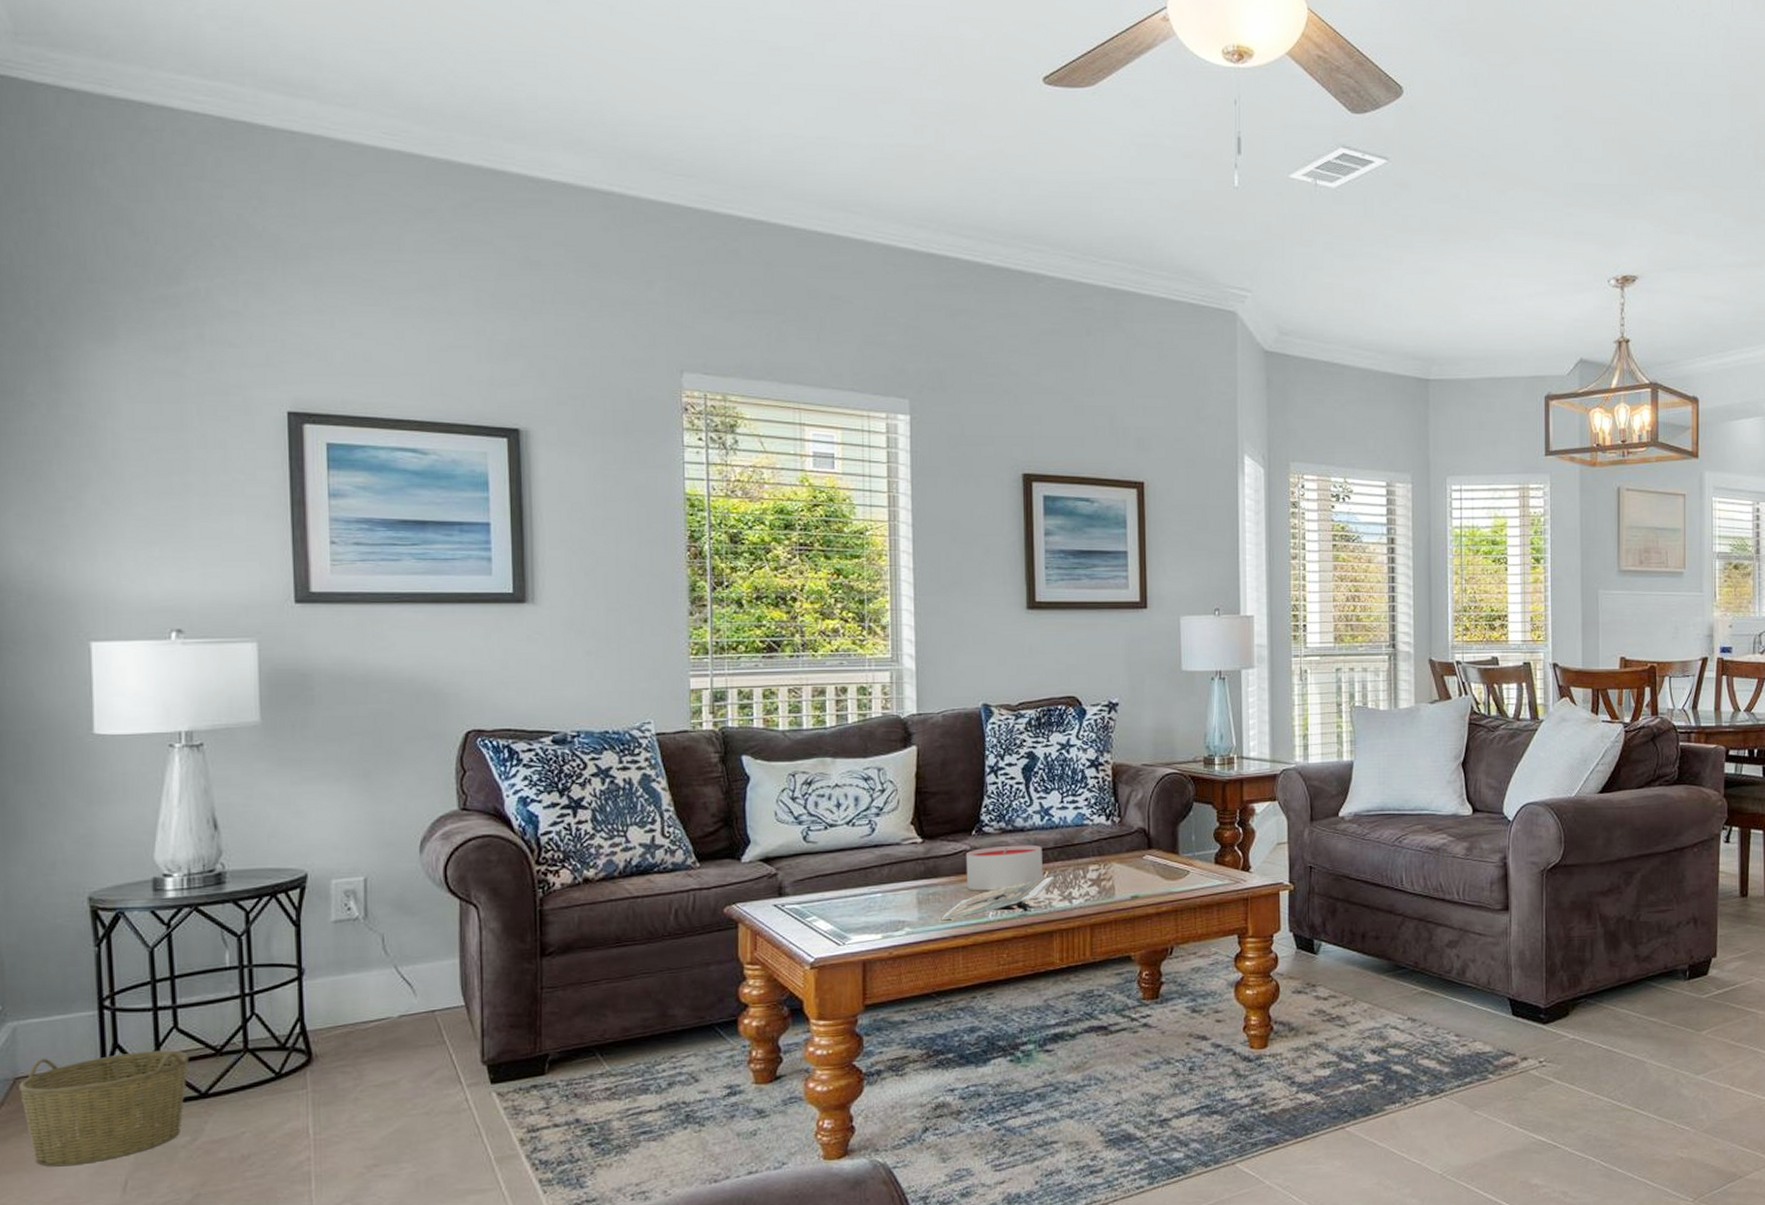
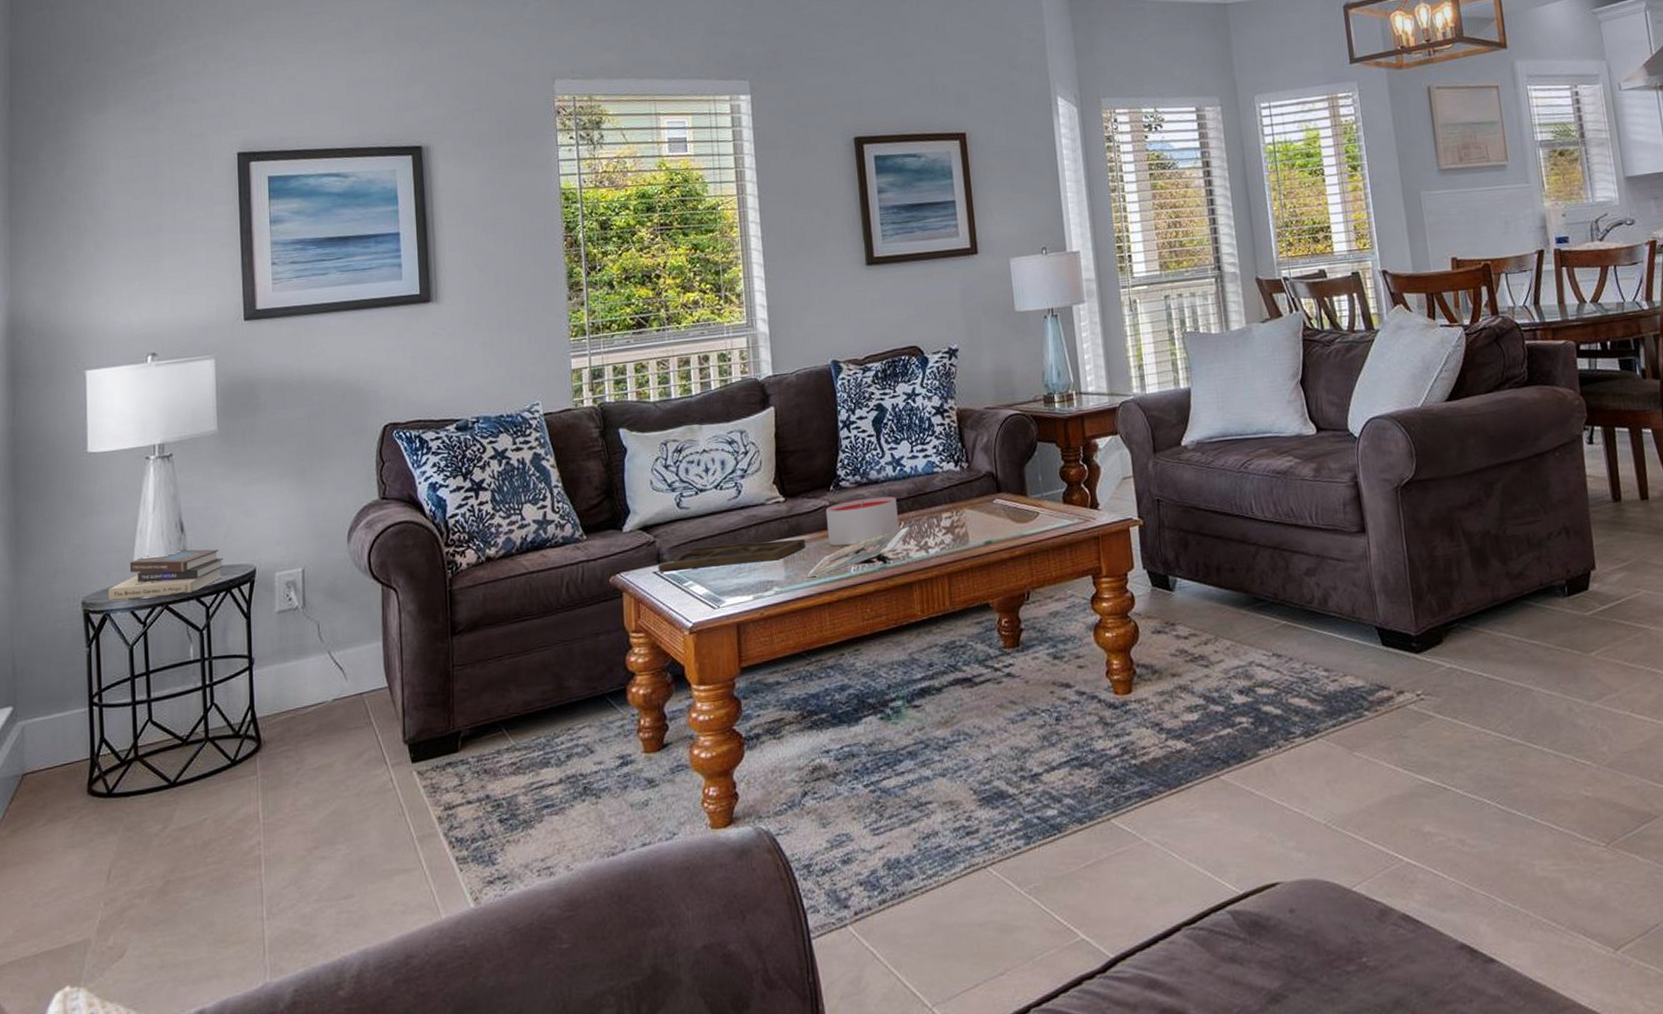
basket: present [19,1050,189,1167] -> none [26,742,161,858]
books: none [122,848,268,898] -> present [109,549,224,601]
decorative tray: none [779,881,943,906] -> present [658,538,806,573]

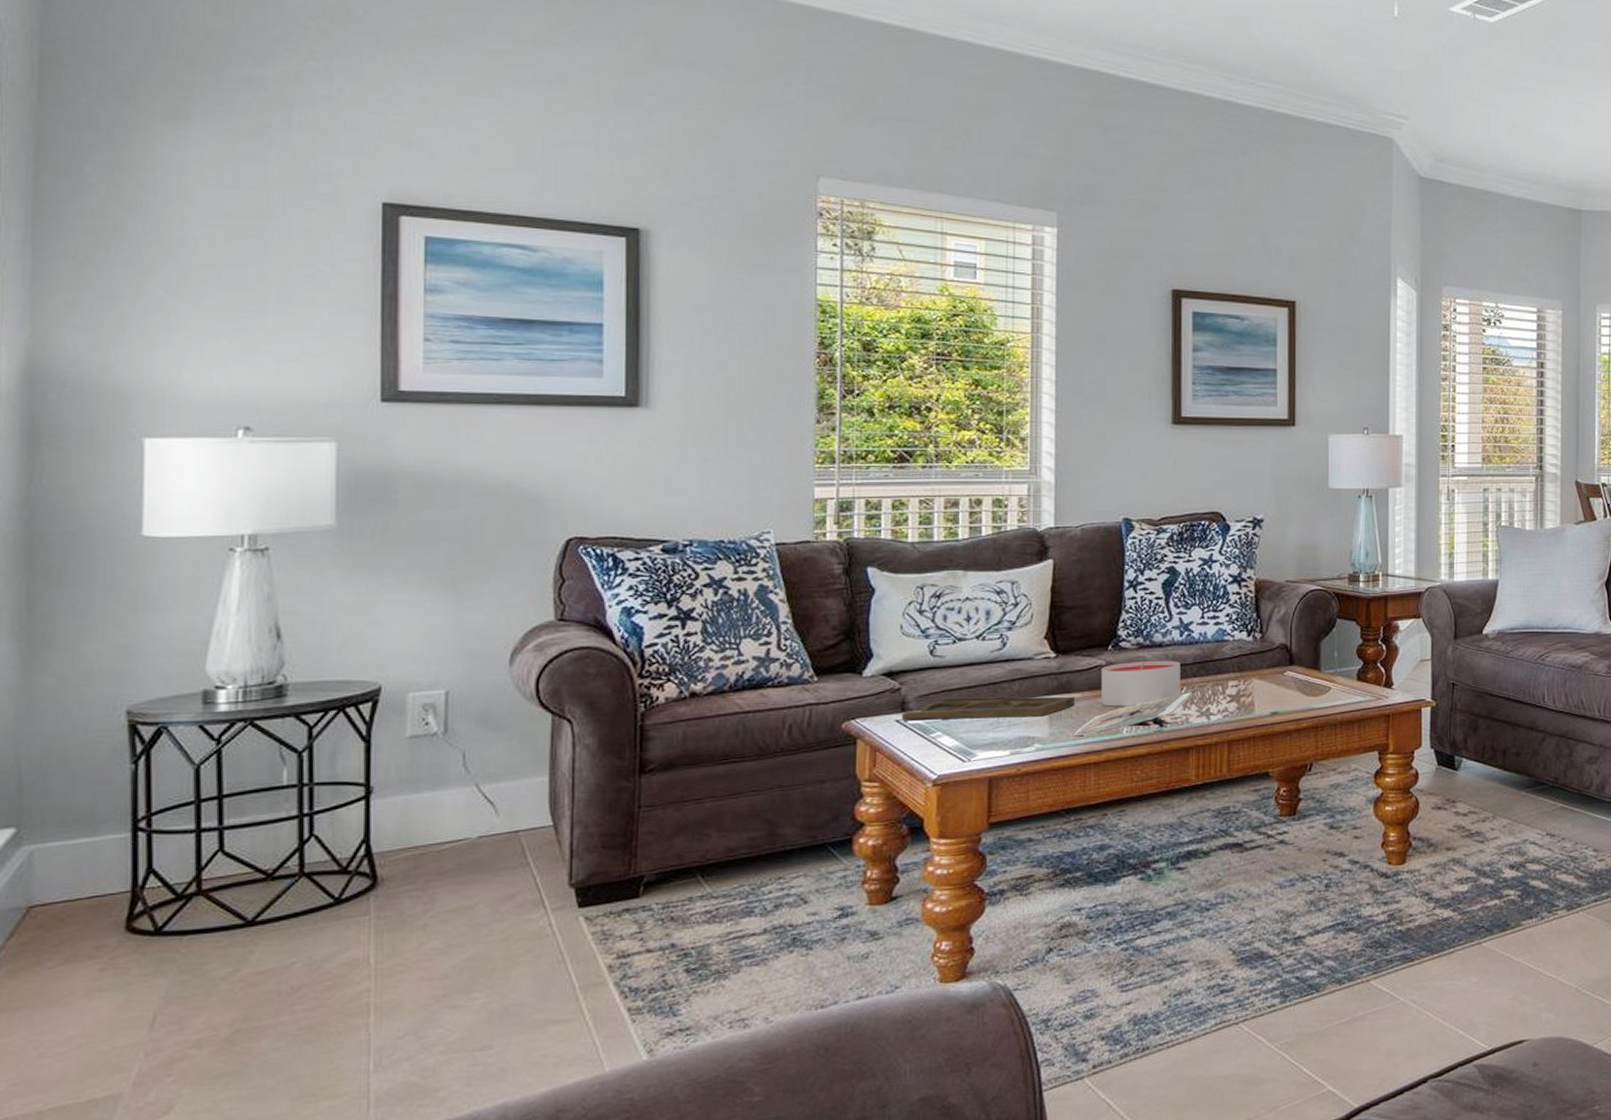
books: present [109,549,224,601] -> none [167,659,337,712]

